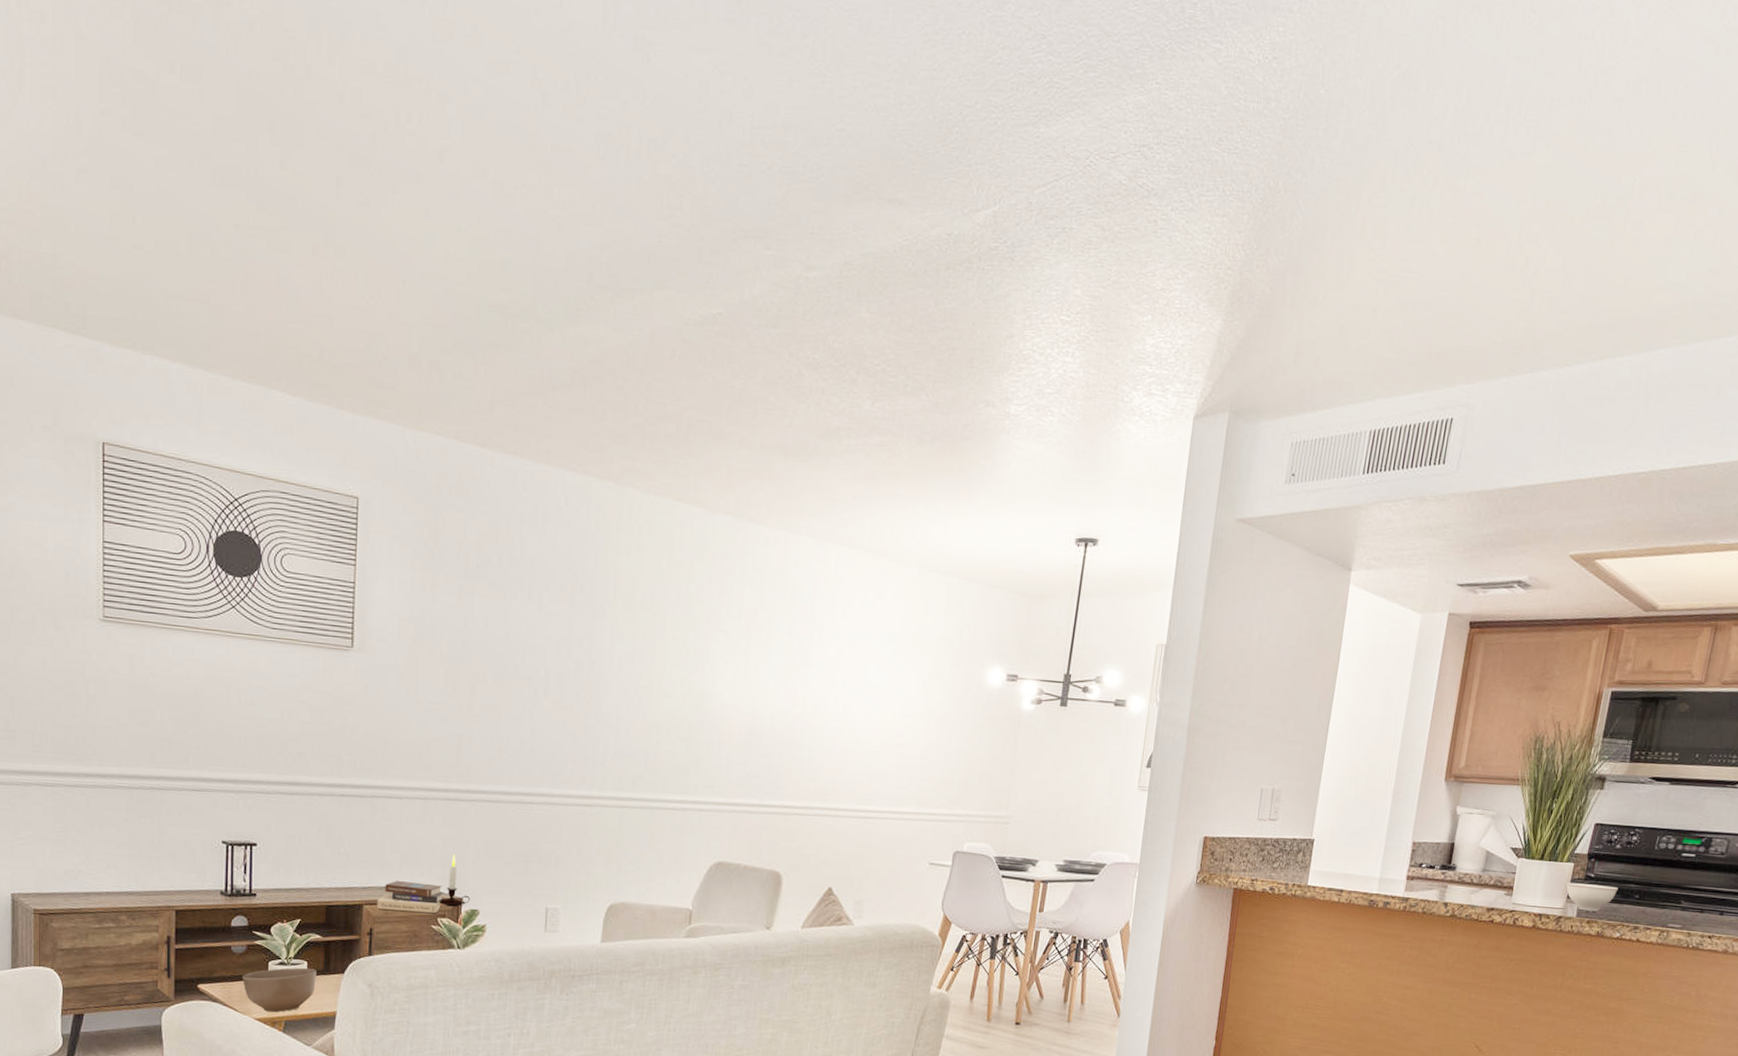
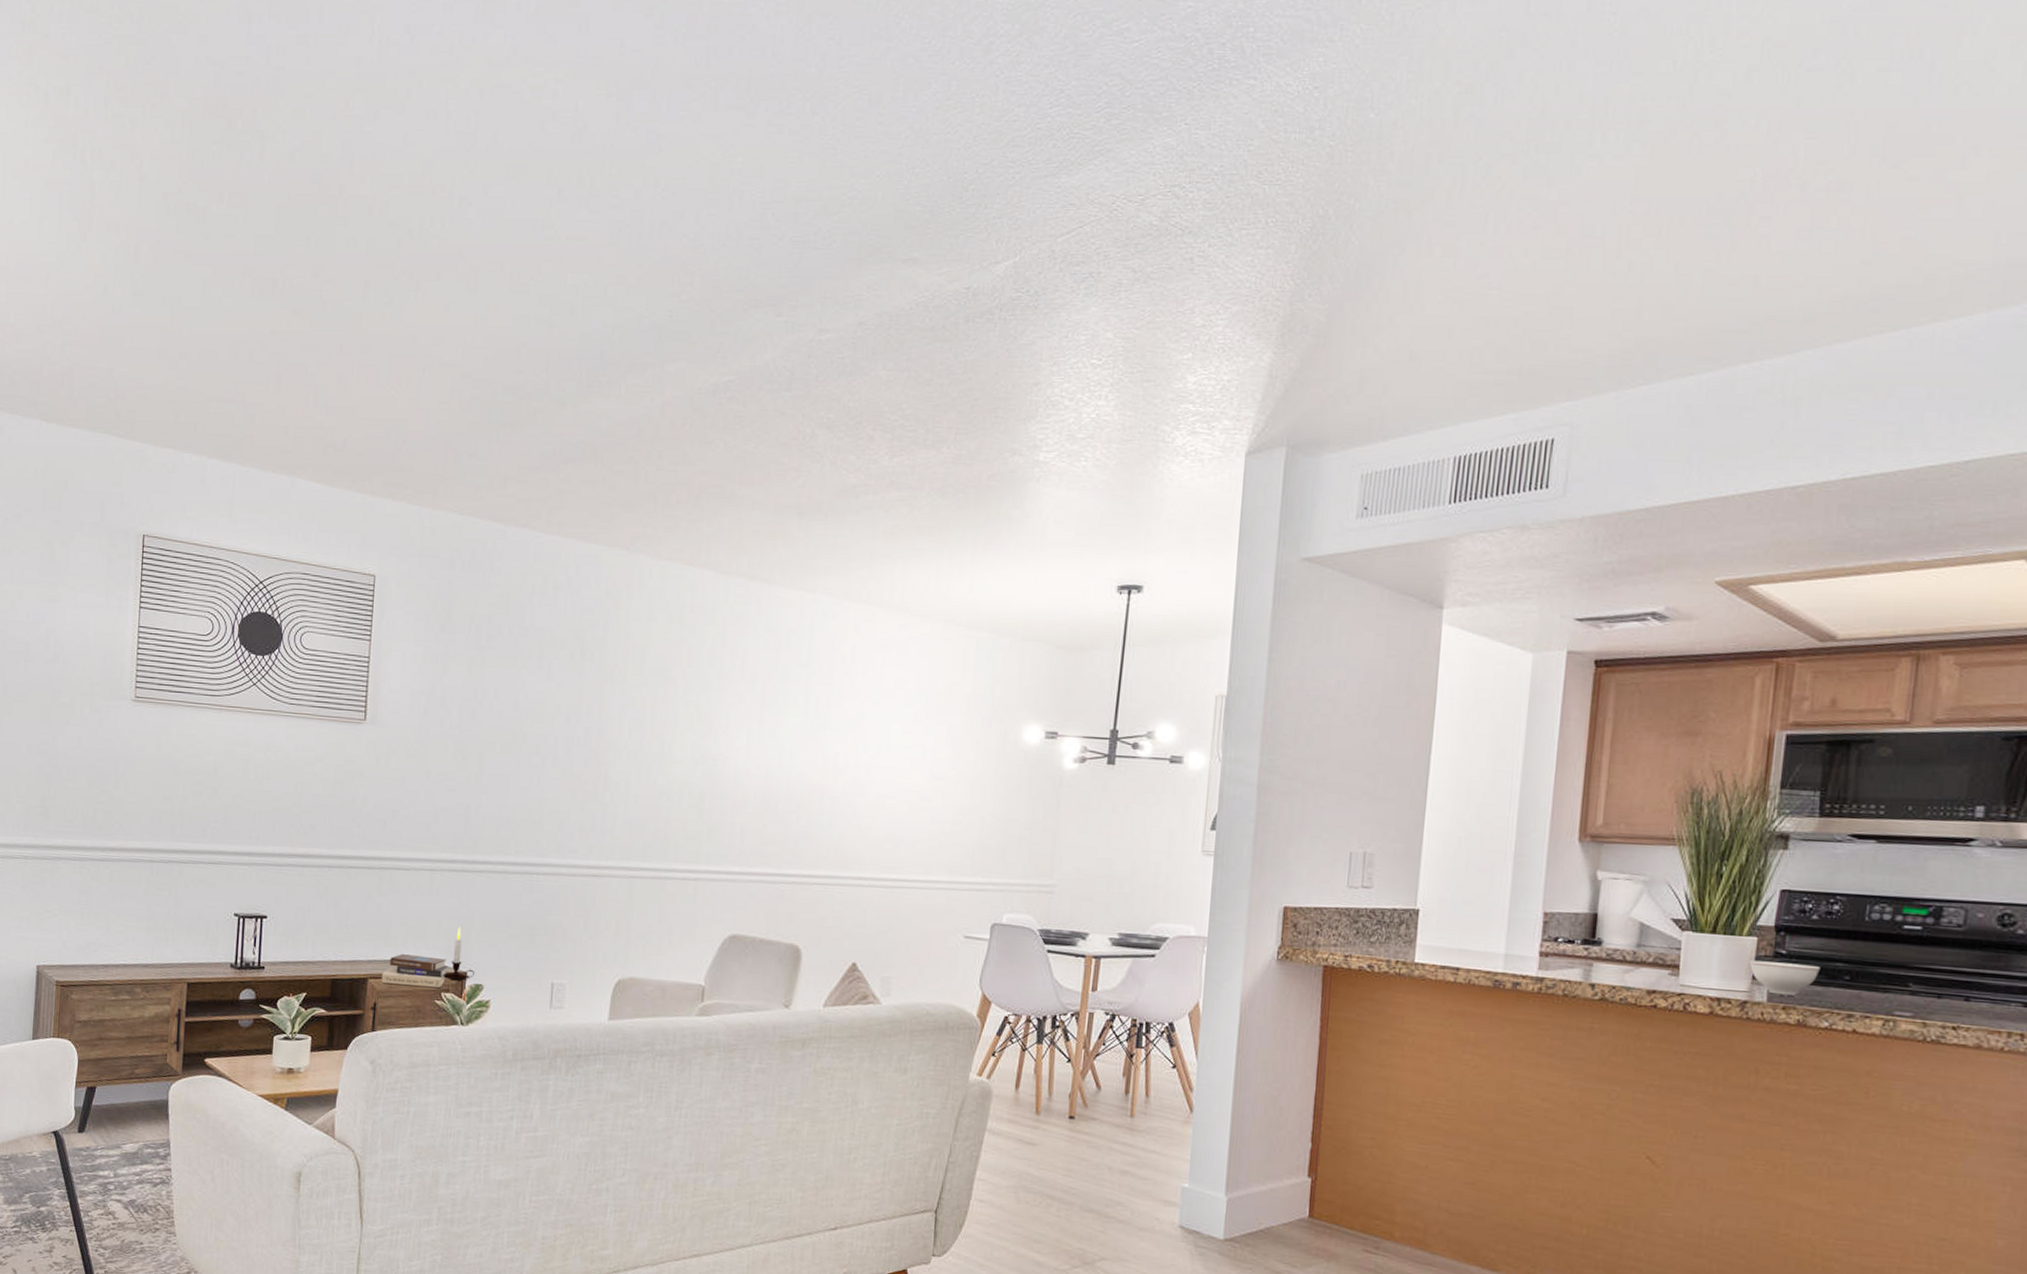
bowl: present [242,967,316,1012] -> none [248,1043,320,1088]

